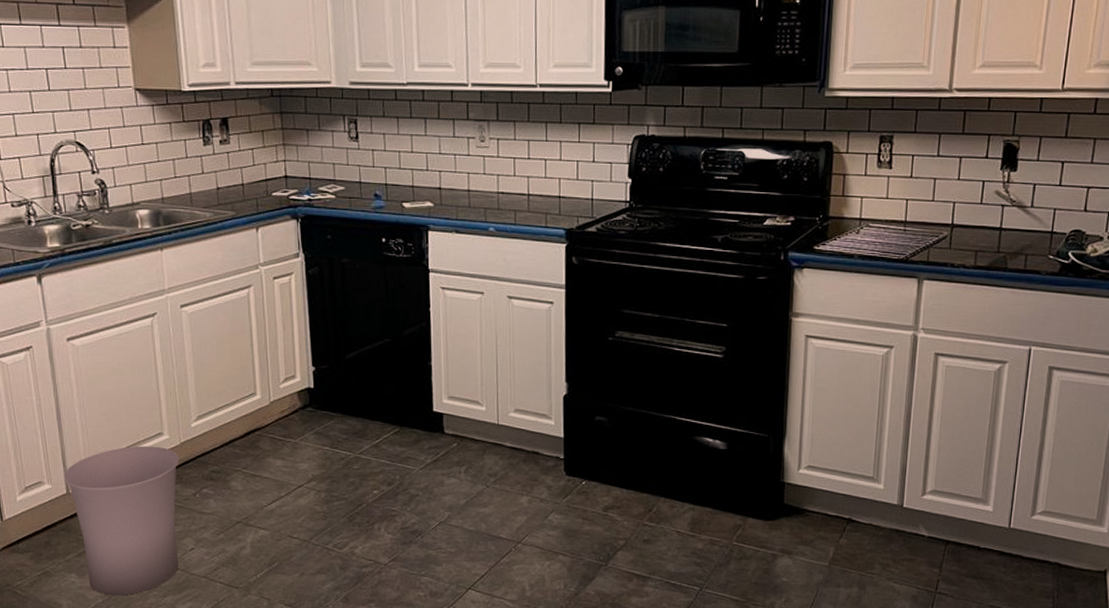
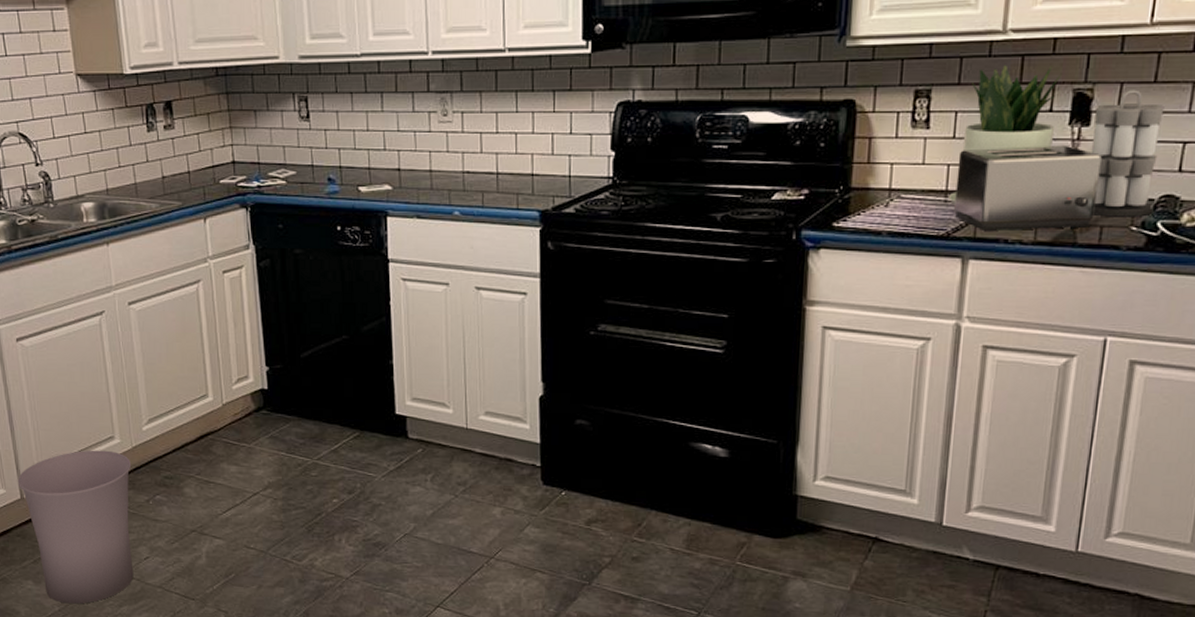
planter: none [906,118,995,234] -> present [947,65,1062,205]
toaster: none [912,186,1026,256] -> present [954,144,1102,231]
spice rack: none [1017,143,1073,248] -> present [1090,89,1165,217]

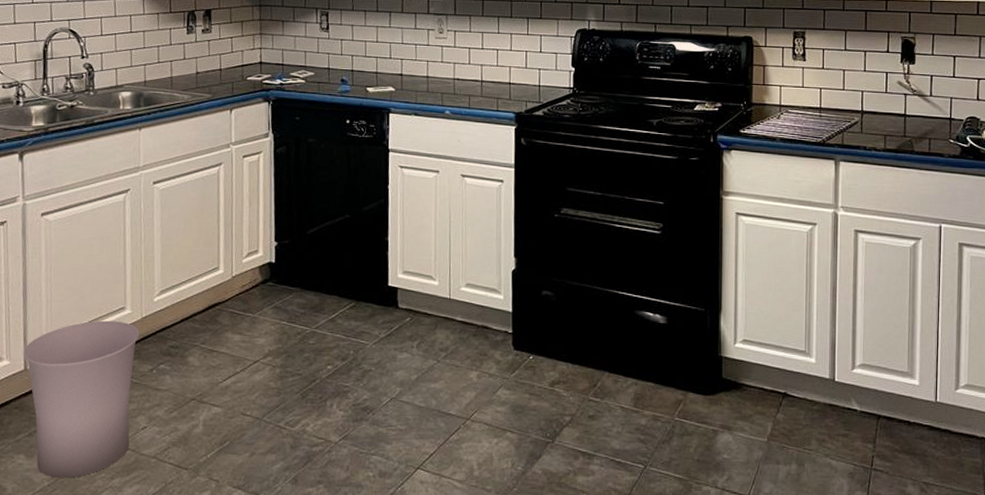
planter: present [947,65,1062,205] -> none [821,17,893,119]
toaster: present [954,144,1102,231] -> none [827,77,925,140]
spice rack: present [1090,89,1165,217] -> none [917,39,963,133]

